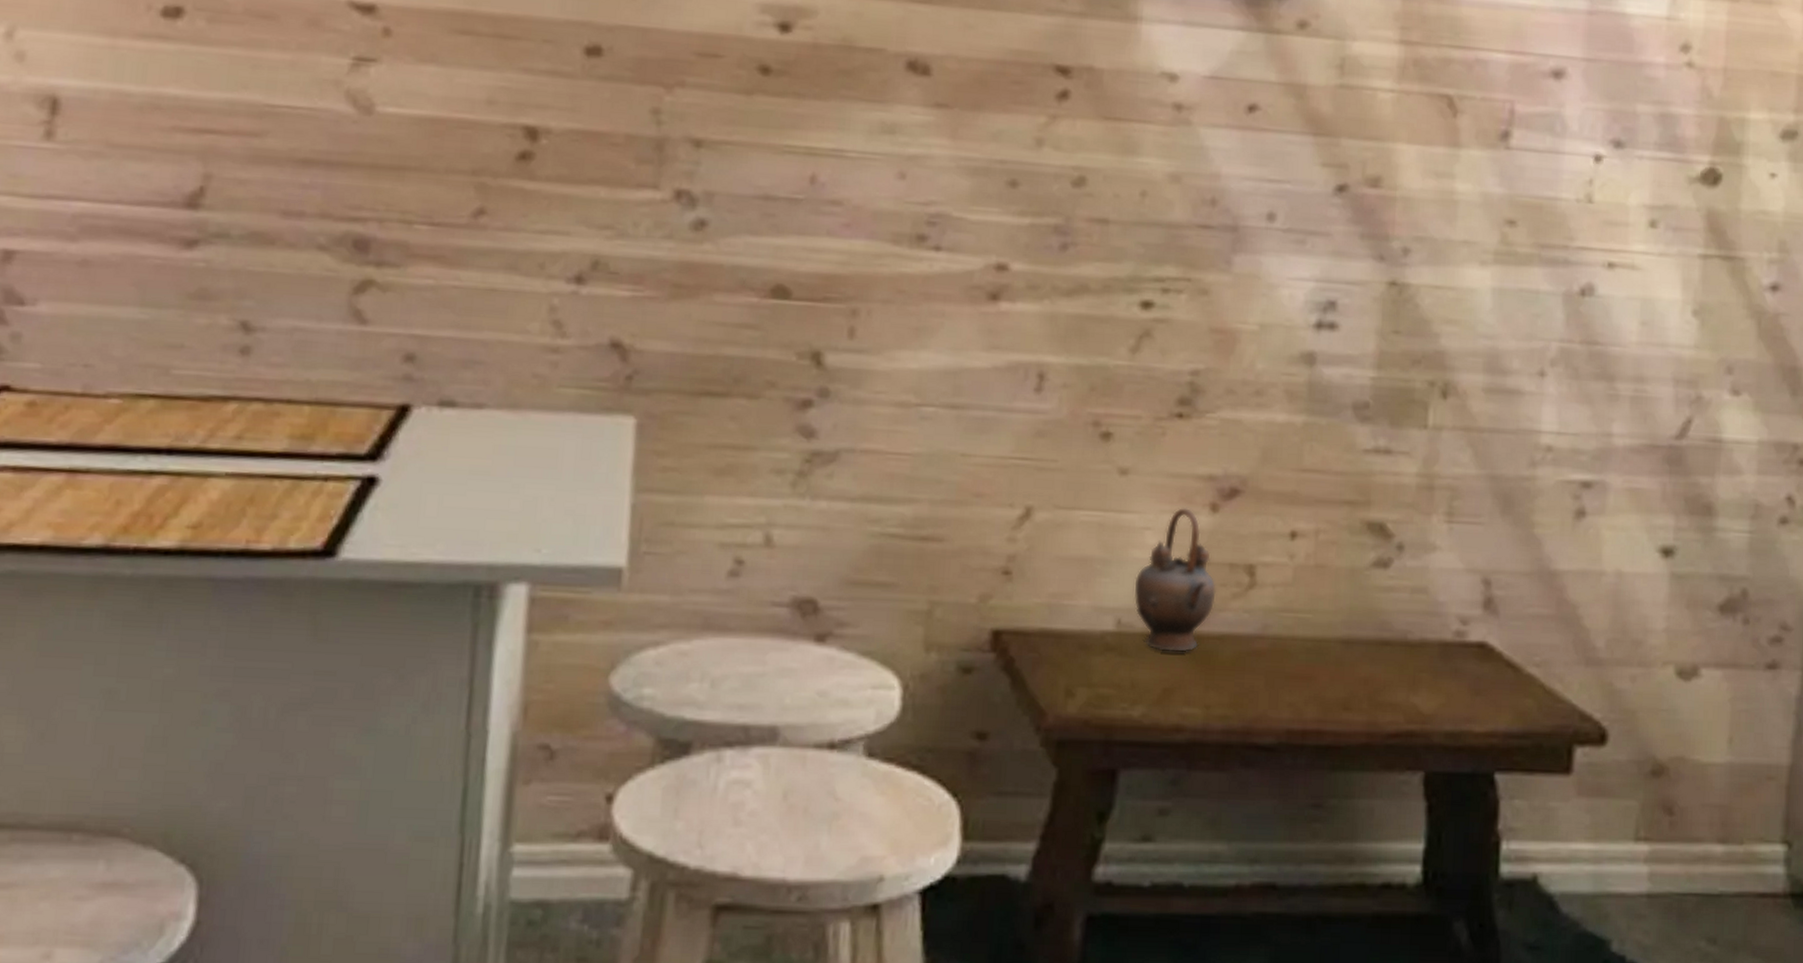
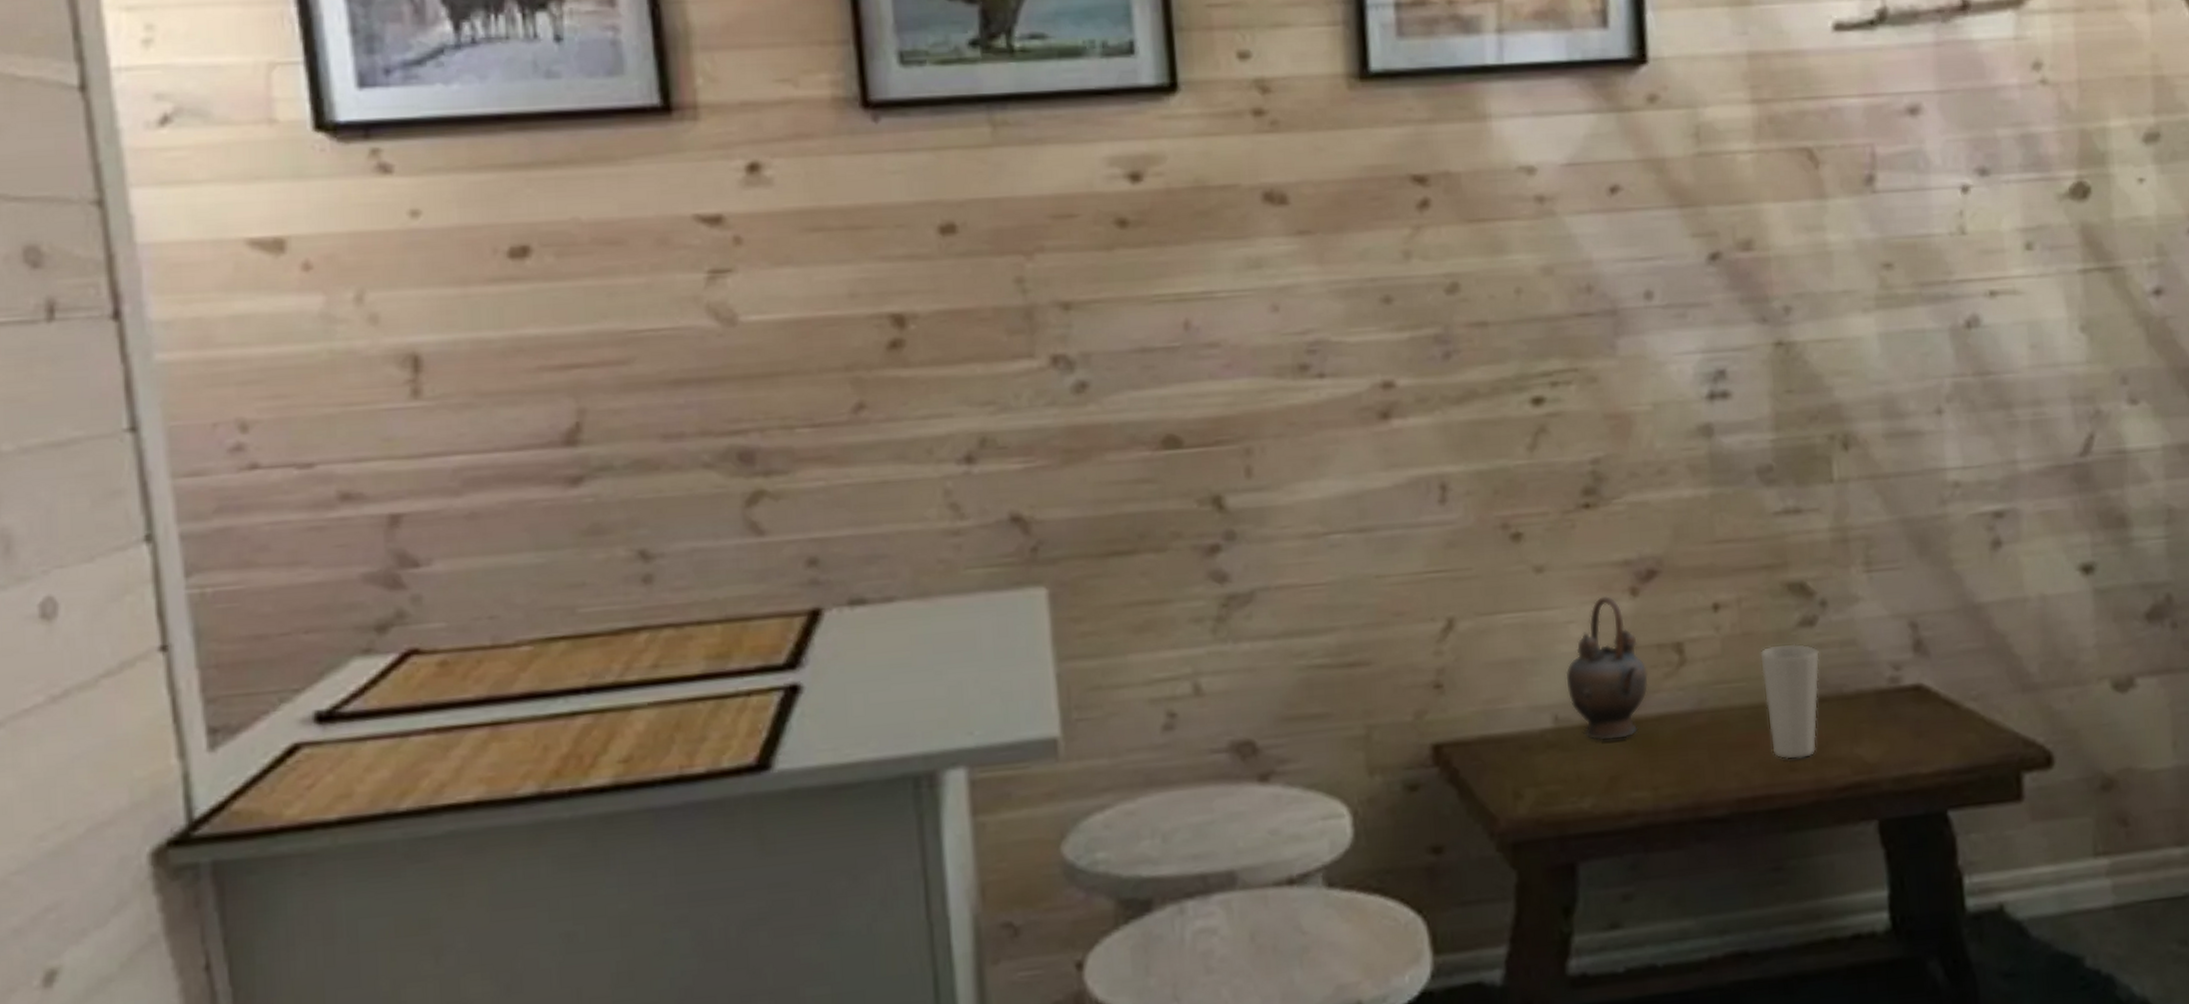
cup: none [1328,581,1390,700] -> present [1759,643,1820,760]

